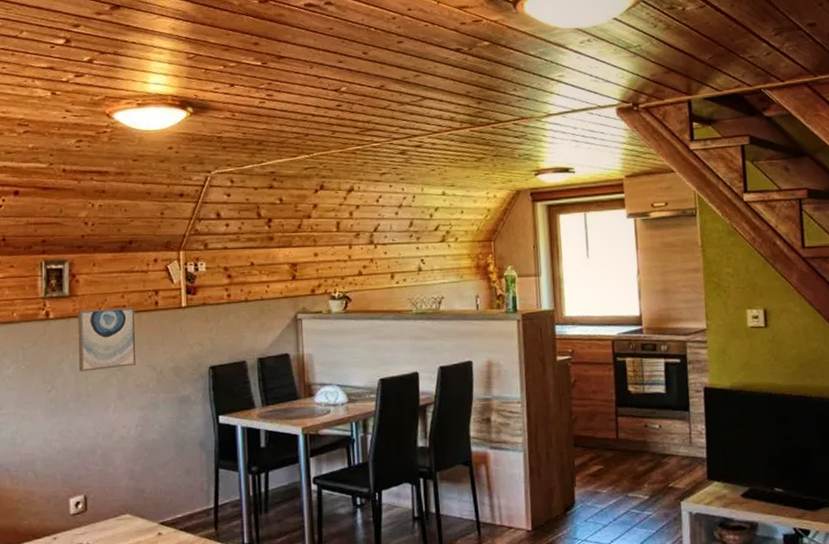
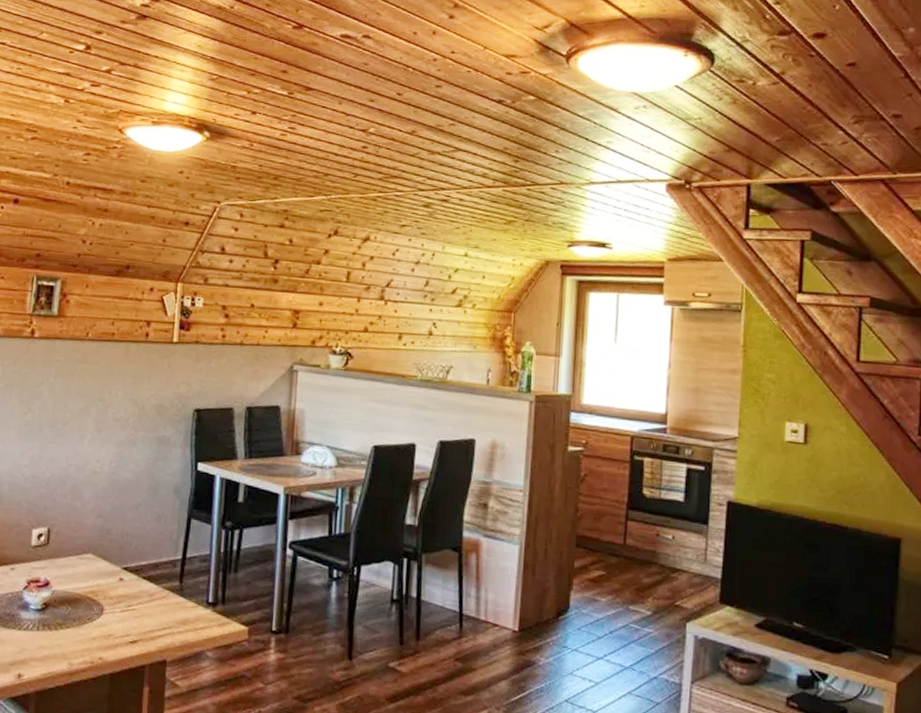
wall art: present [78,307,136,372] -> none [58,332,124,399]

